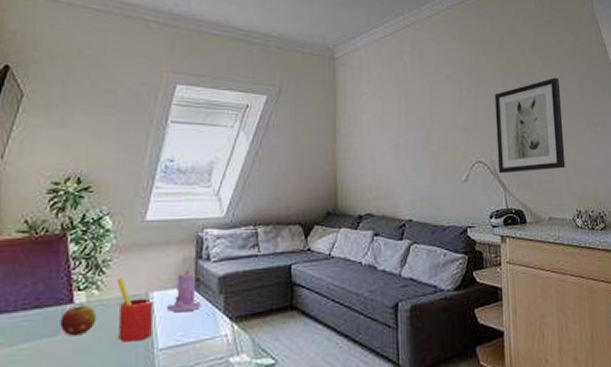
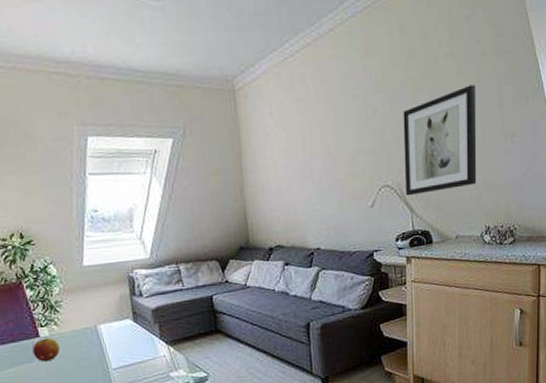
straw: present [116,277,153,342] -> none [69,314,105,365]
candle: present [167,268,201,313] -> none [113,304,141,340]

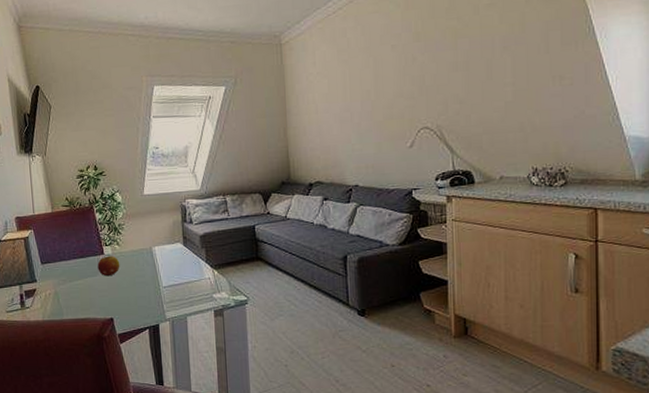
wall art: present [403,84,477,196] -> none [443,31,522,138]

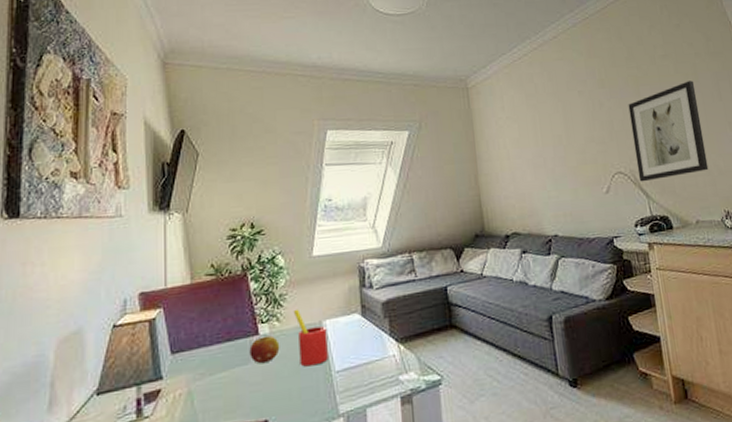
straw: none [129,236,157,281] -> present [293,309,328,367]
wall art: none [443,31,522,138] -> present [628,80,709,182]

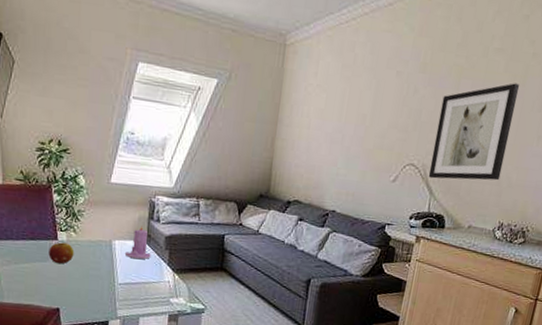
straw: present [293,309,328,367] -> none [88,225,115,275]
candle: none [339,296,369,338] -> present [125,225,151,260]

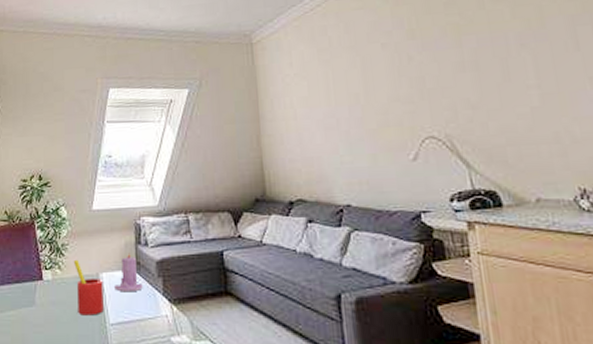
fruit: present [48,242,74,264] -> none [34,282,61,308]
straw: none [88,225,115,275] -> present [73,259,104,316]
wall art: present [428,83,520,181] -> none [445,27,557,149]

